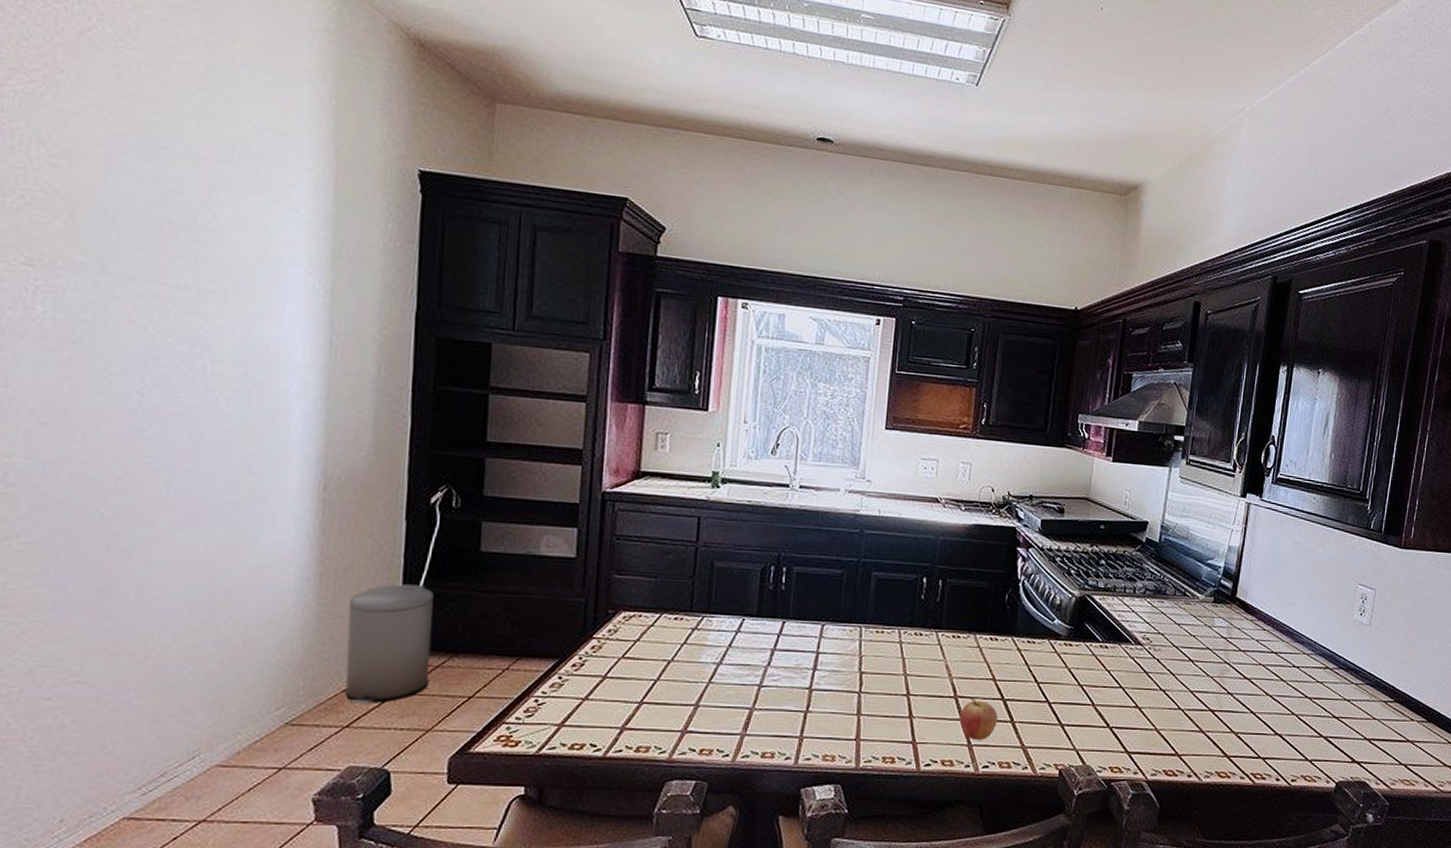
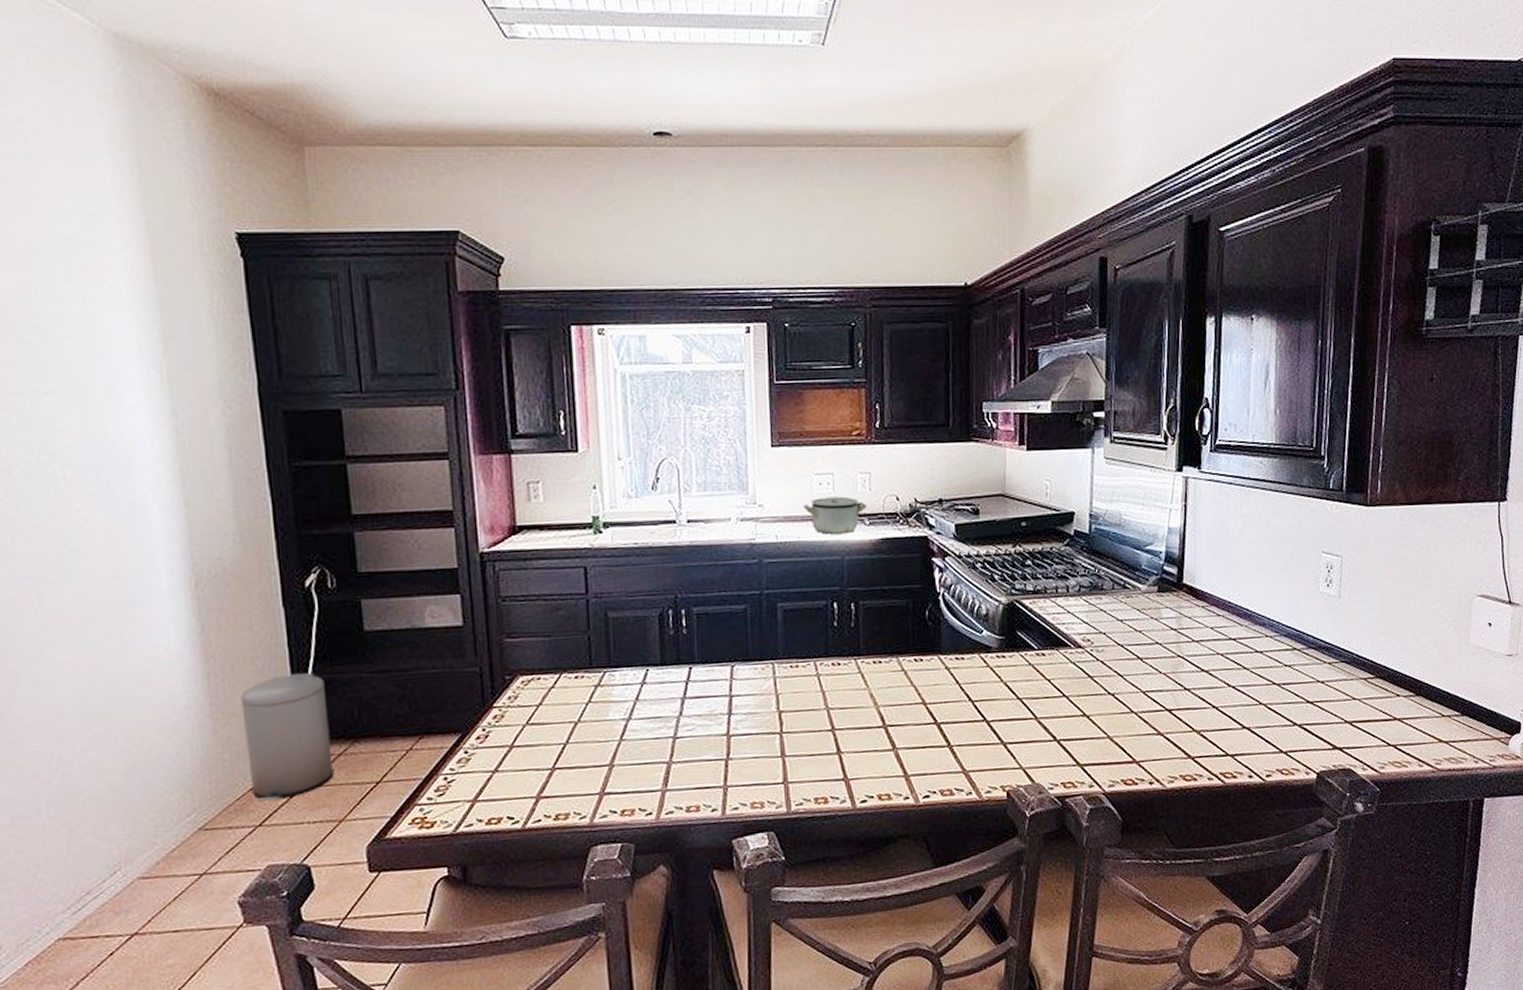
cooking pot: none [907,480,965,516] -> present [803,496,867,534]
fruit: present [959,697,998,740] -> none [891,724,934,770]

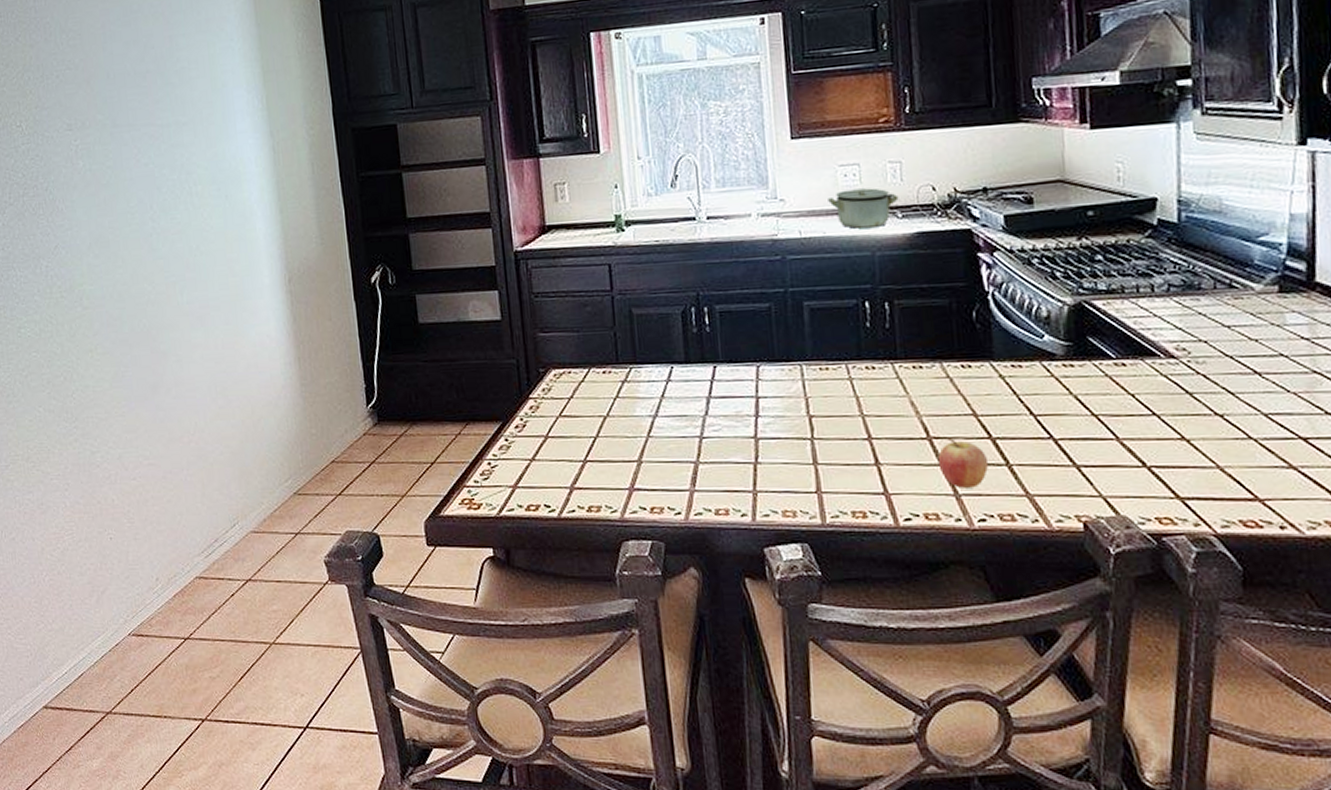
pedal bin: present [240,673,334,803] -> none [323,360,397,474]
fruit: none [891,724,934,770] -> present [937,437,989,488]

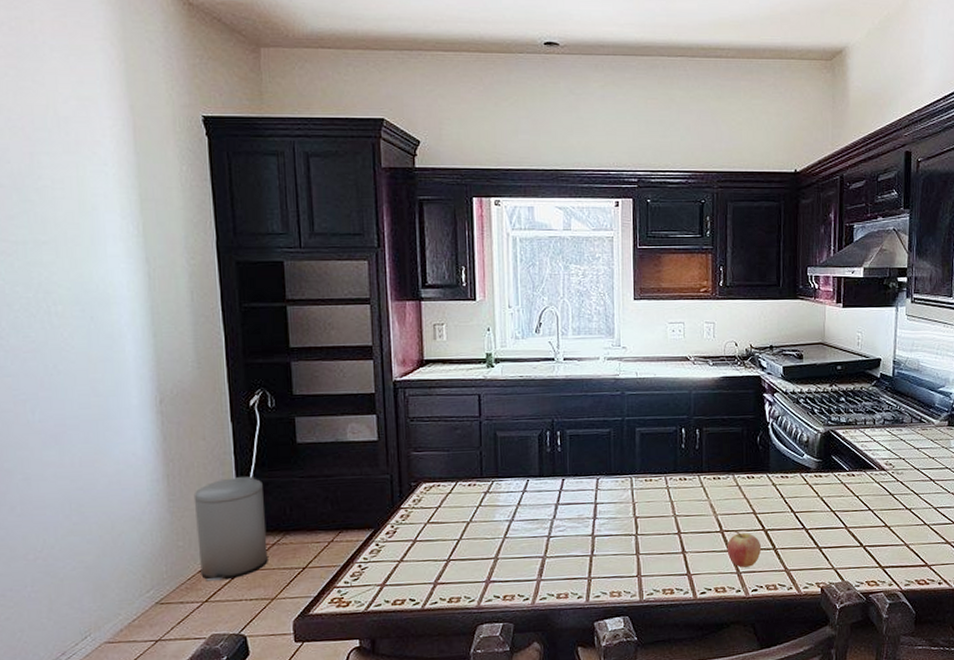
pedal bin: none [323,360,397,474] -> present [193,476,268,583]
cooking pot: present [828,188,899,229] -> none [659,341,711,372]

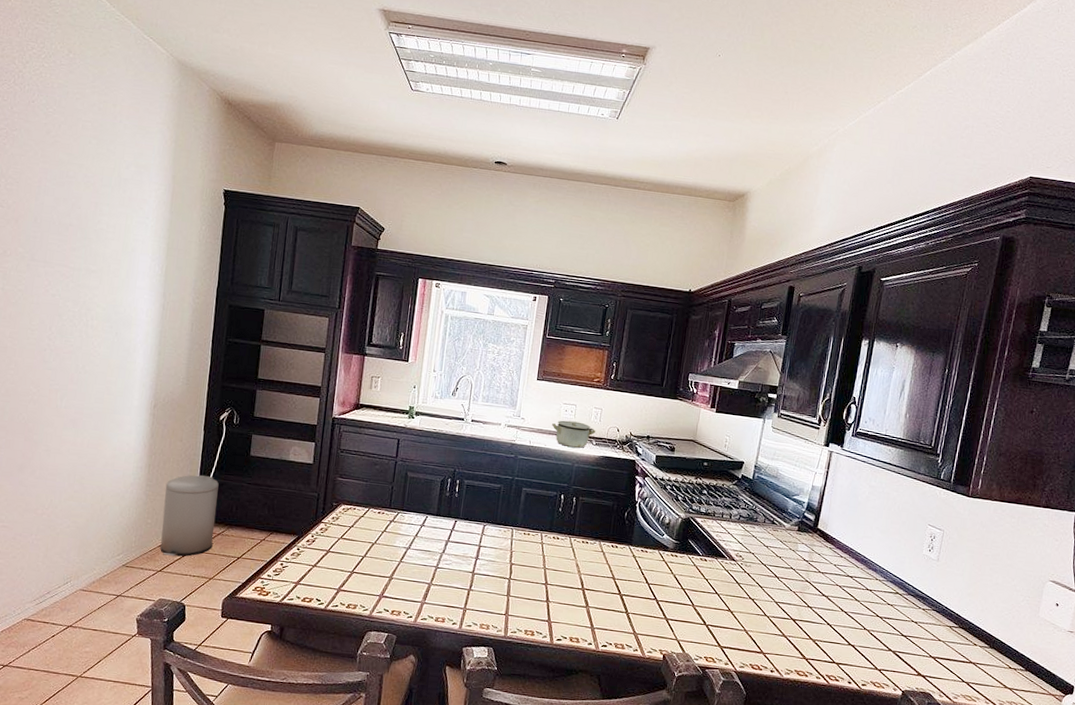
cooking pot: none [659,341,711,372] -> present [552,420,596,448]
fruit: present [727,530,762,568] -> none [585,590,616,625]

